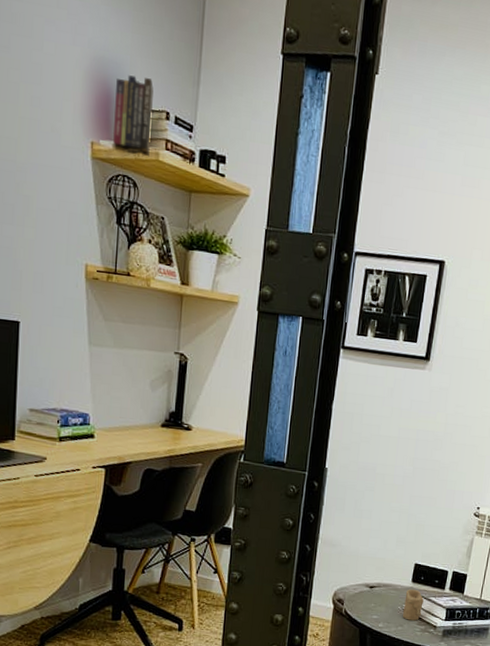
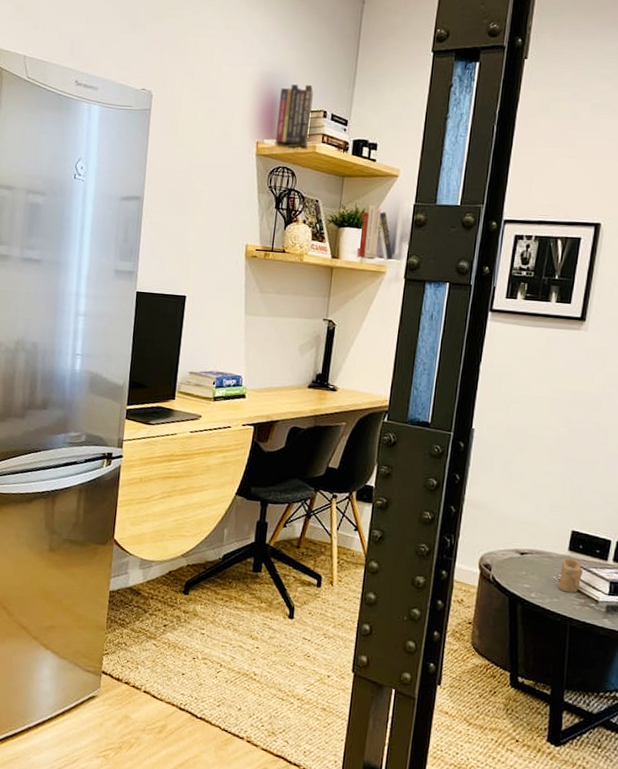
books: none [208,226,245,291] -> present [357,205,393,261]

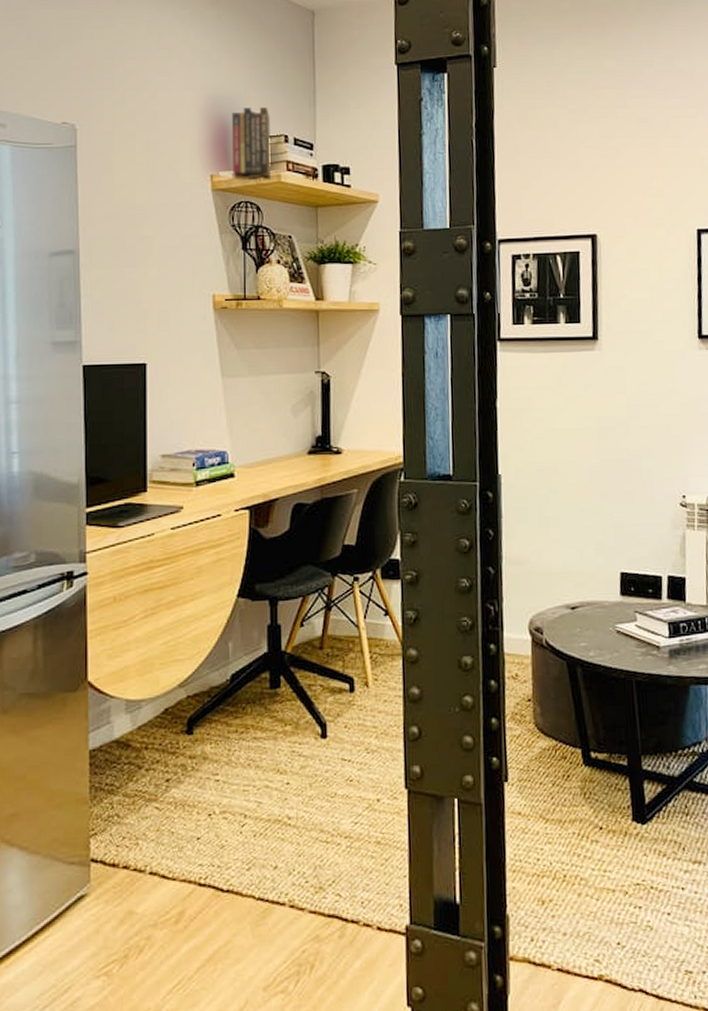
books: present [357,205,393,261] -> none [342,236,384,298]
candle: present [558,557,583,593] -> none [615,603,640,643]

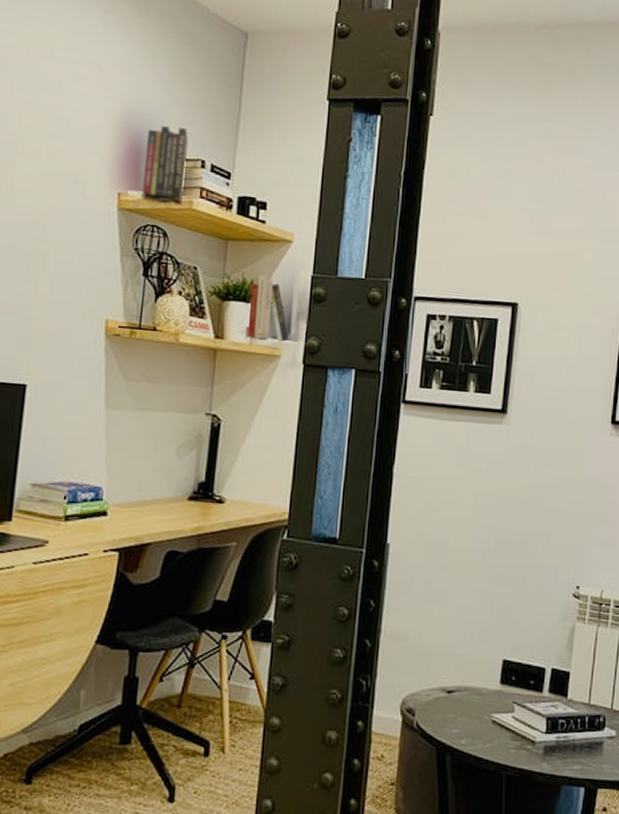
books: none [342,236,384,298] -> present [245,275,289,343]

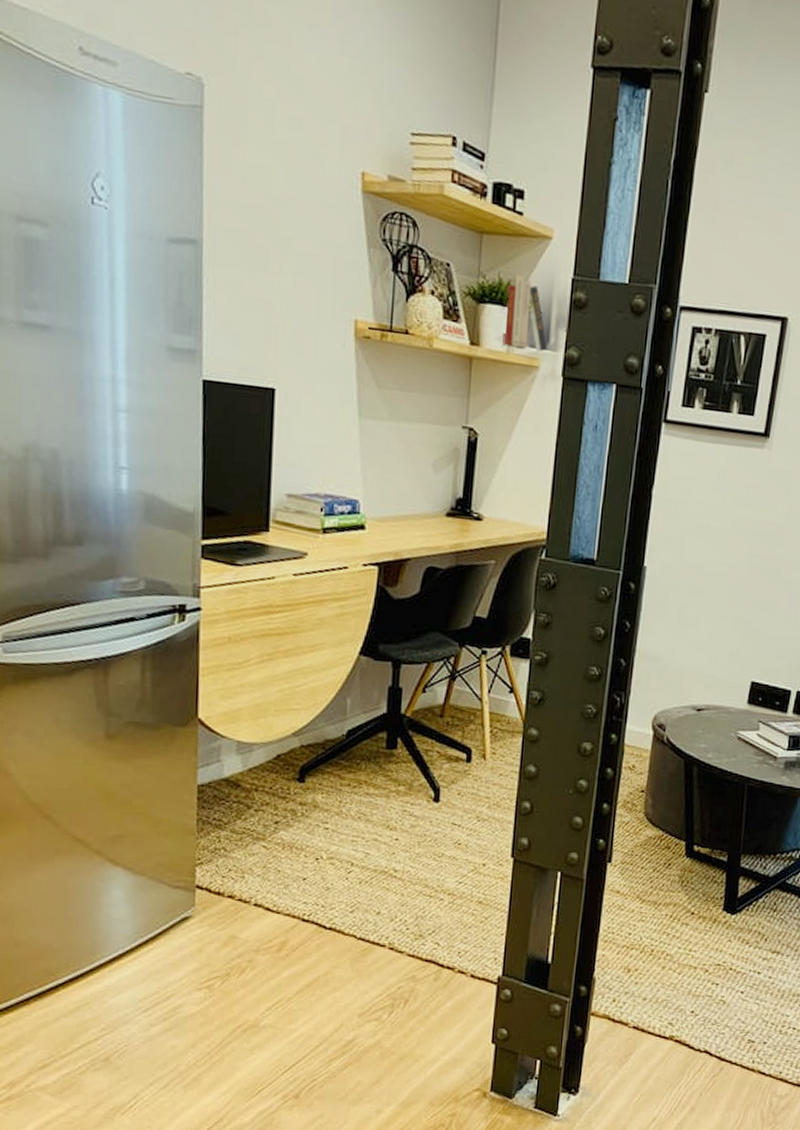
books: present [142,126,188,206] -> none [387,92,437,191]

